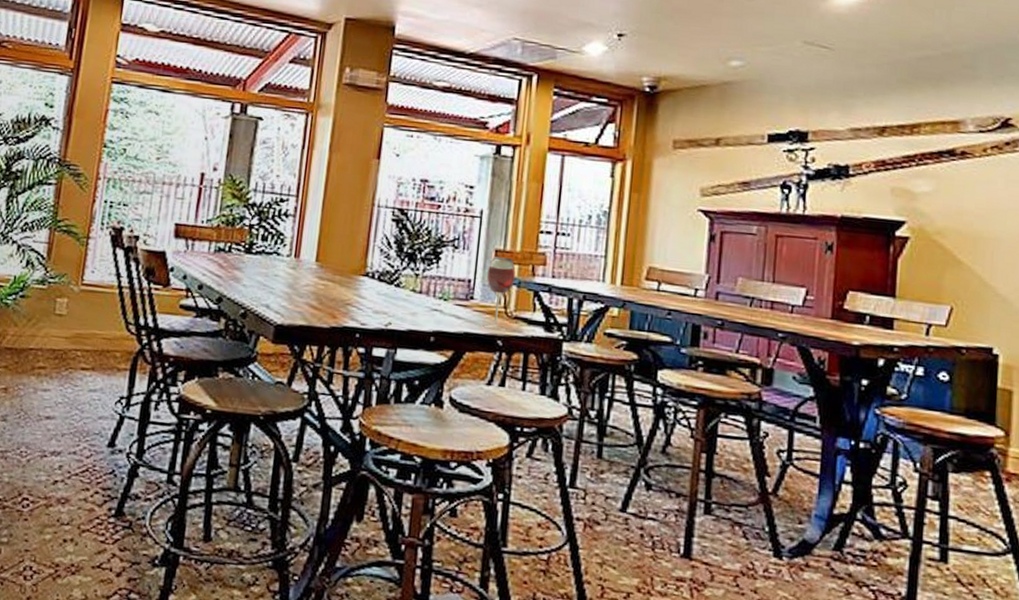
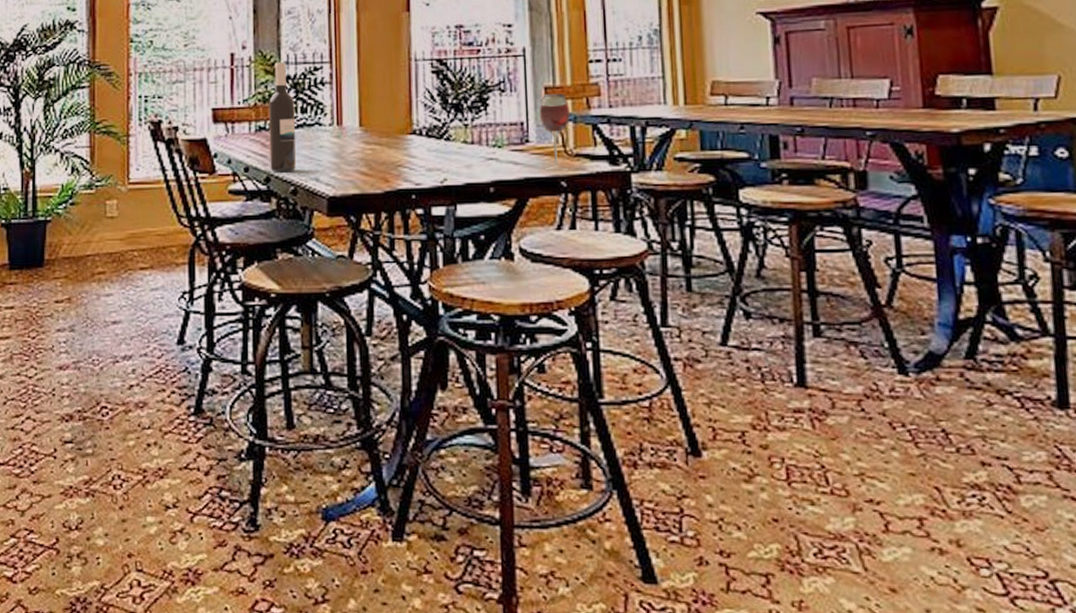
wine bottle: none [223,188,257,295] -> present [269,62,296,172]

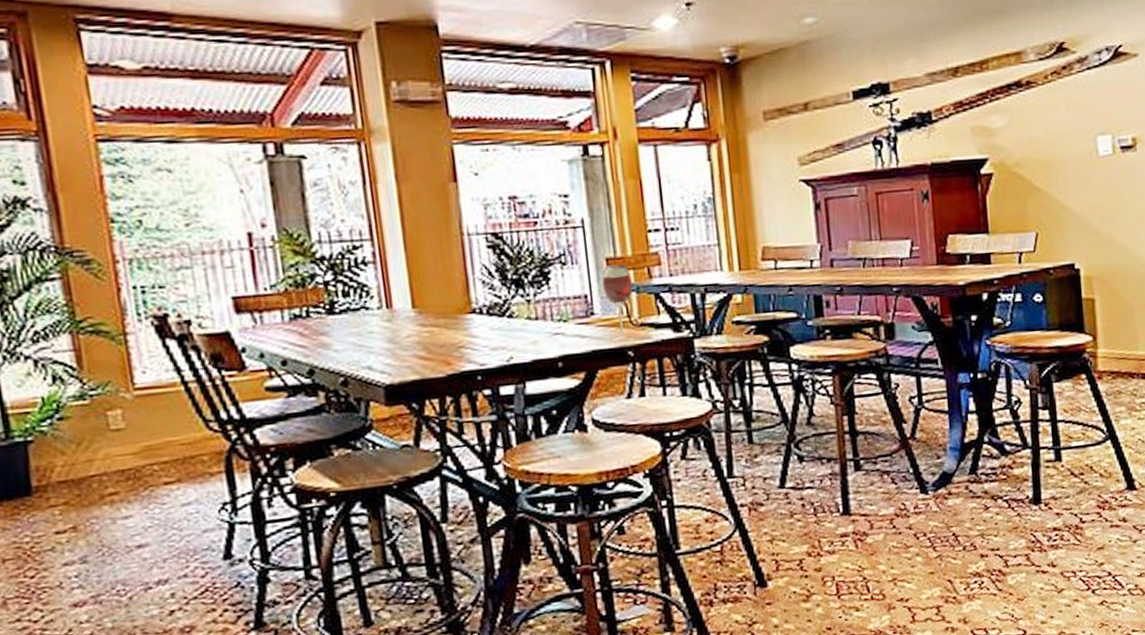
wine bottle: present [269,62,296,172] -> none [302,241,343,363]

